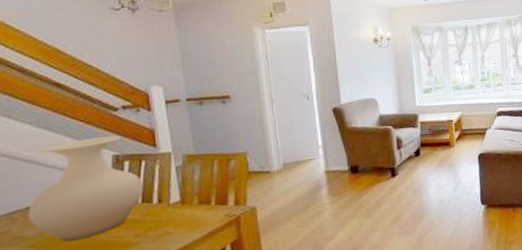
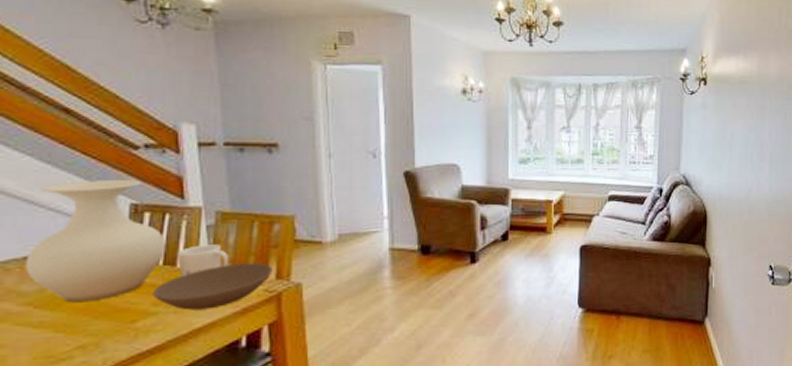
bowl: none [134,193,232,239] -> present [152,262,273,311]
mug: none [153,181,196,211] -> present [177,244,230,276]

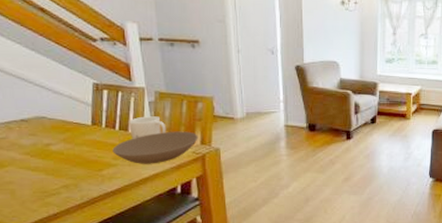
vase: present [25,180,166,303] -> none [22,64,120,154]

